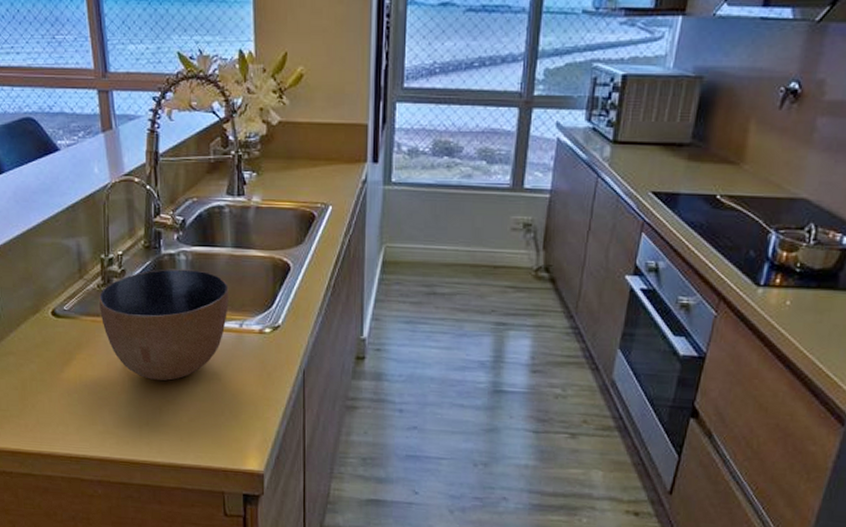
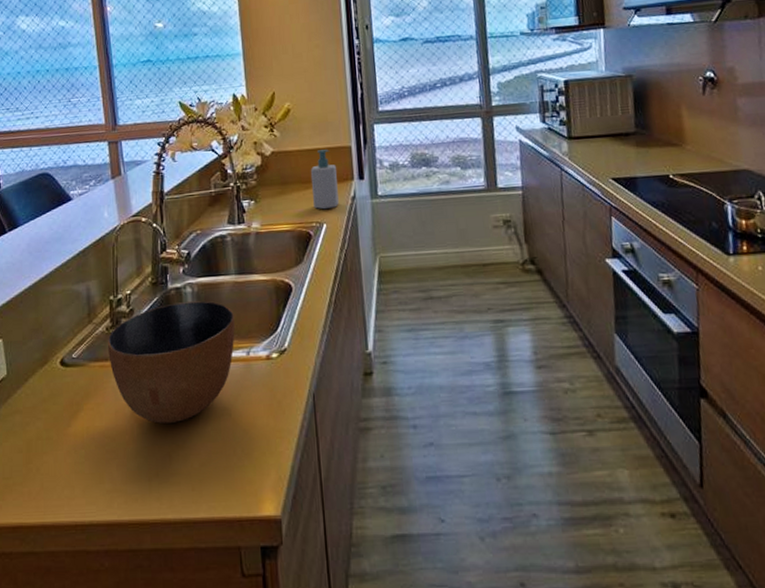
soap bottle: none [319,125,349,191] -> present [310,149,339,210]

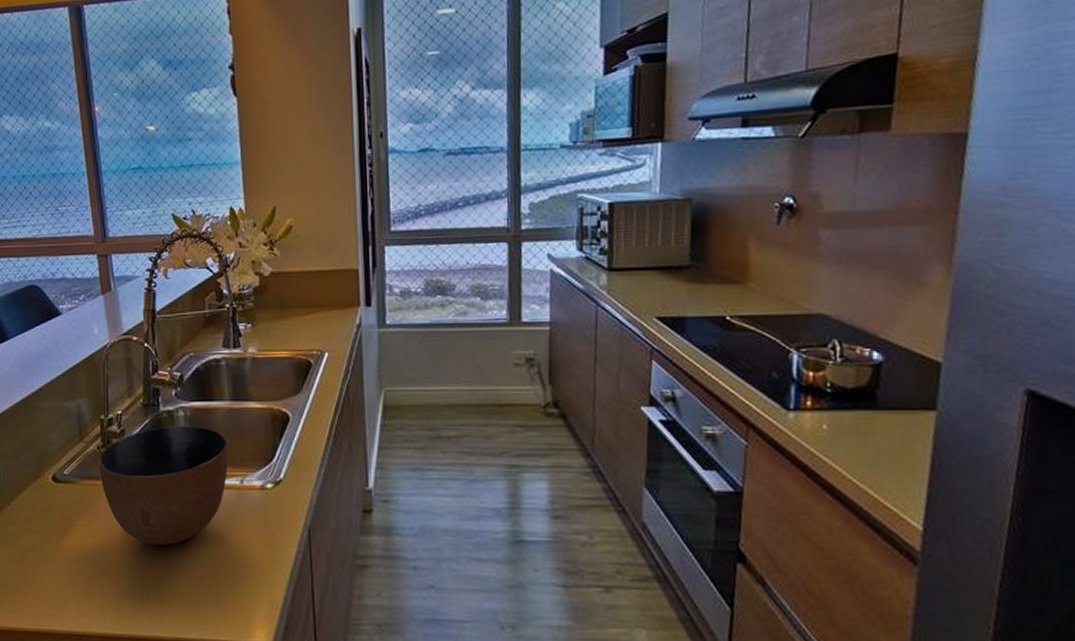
soap bottle: present [310,149,339,210] -> none [312,272,343,337]

